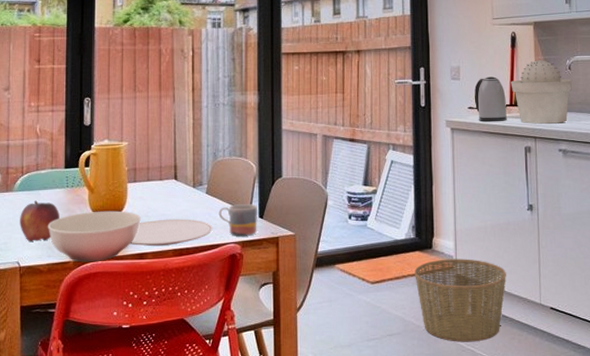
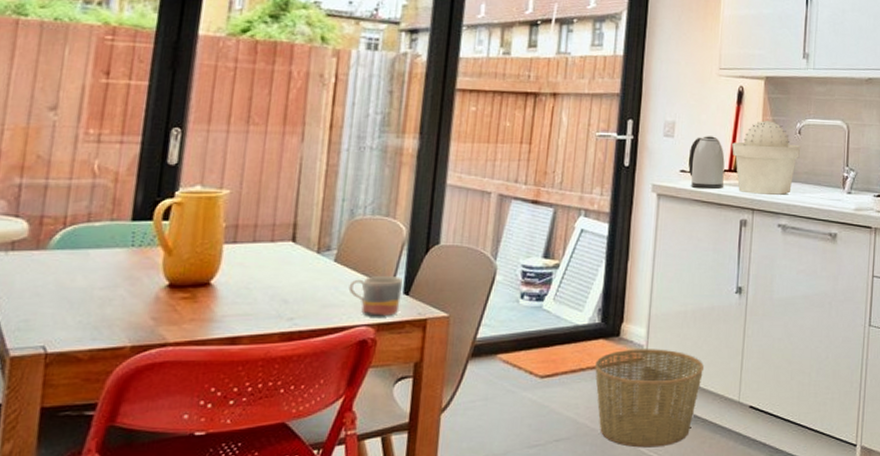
fruit: present [20,200,60,241] -> none [52,263,117,319]
bowl: present [47,210,141,263] -> none [95,279,238,348]
plate: present [130,219,213,247] -> none [218,293,339,329]

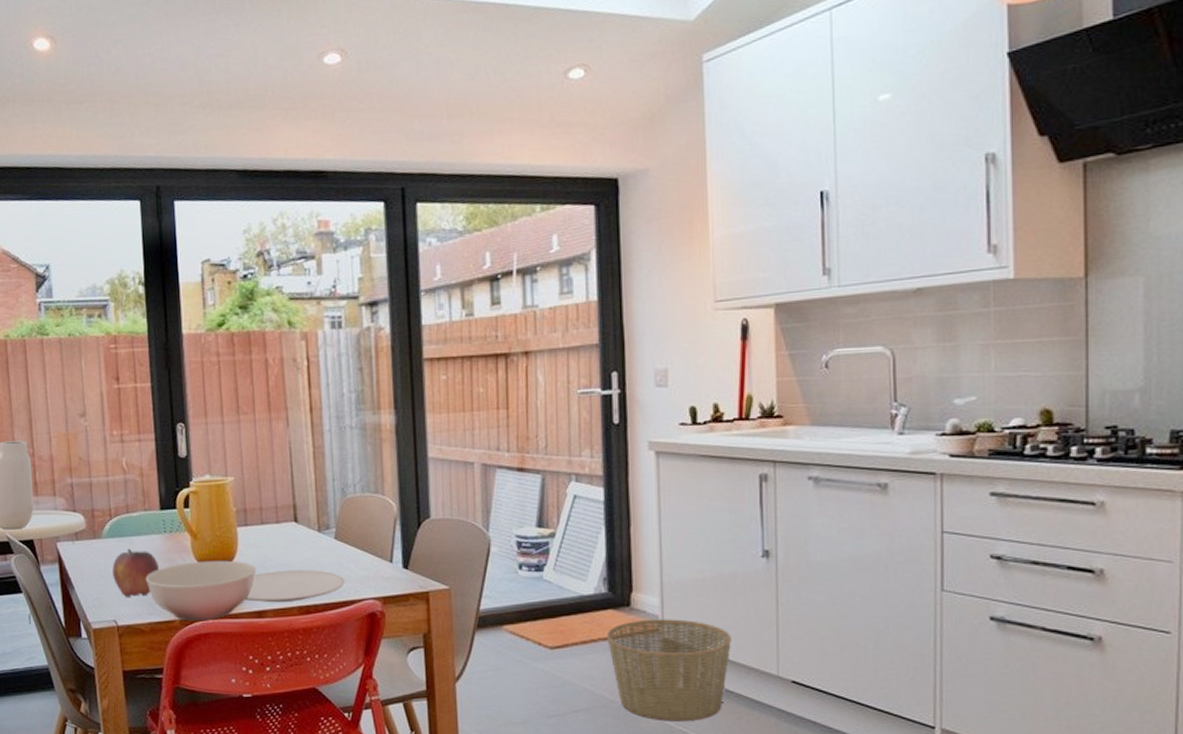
fruit: none [52,263,117,319] -> present [112,548,159,597]
bowl: none [95,279,238,348] -> present [145,560,257,621]
plate: none [218,293,339,329] -> present [245,569,346,603]
mug: present [348,276,403,317] -> none [351,551,401,591]
kettle: present [688,136,725,190] -> none [688,381,734,443]
potted cactus: present [732,121,801,195] -> none [740,356,830,444]

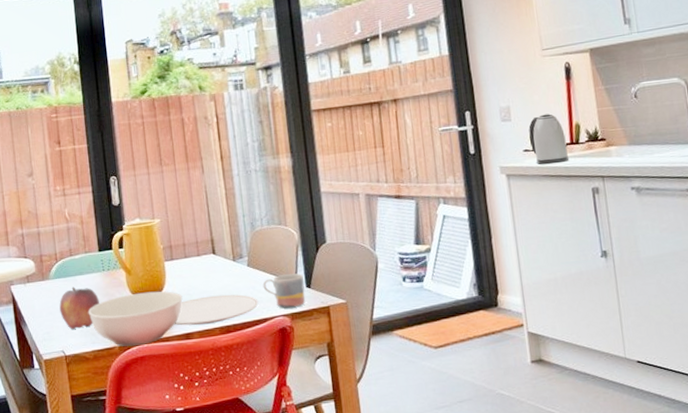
mug: none [351,551,401,591] -> present [262,273,306,308]
basket: present [607,619,731,722] -> none [480,315,584,405]
kettle: none [688,381,734,443] -> present [528,114,569,165]

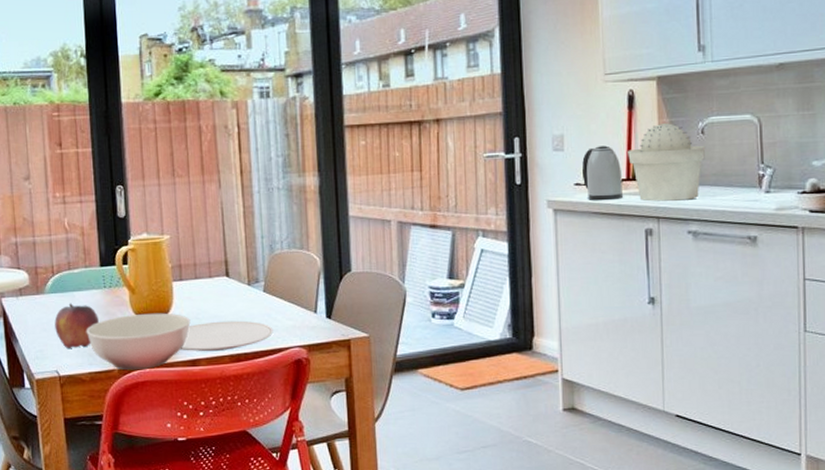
mug: present [262,273,306,308] -> none [279,302,325,339]
potted cactus: none [569,90,641,163] -> present [628,123,706,202]

